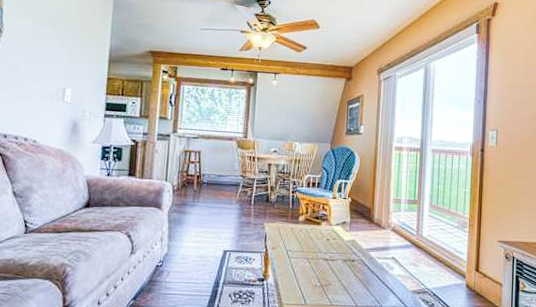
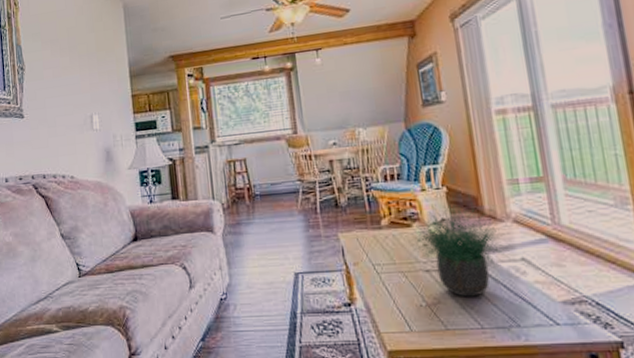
potted plant: none [316,202,387,282] -> present [408,194,511,297]

